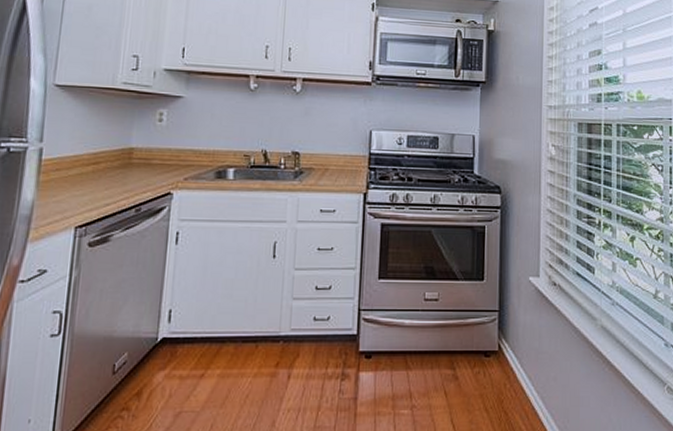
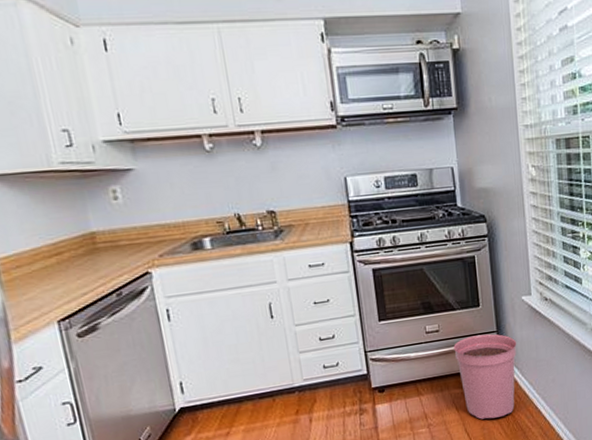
plant pot: none [451,311,519,412] -> present [453,334,517,420]

